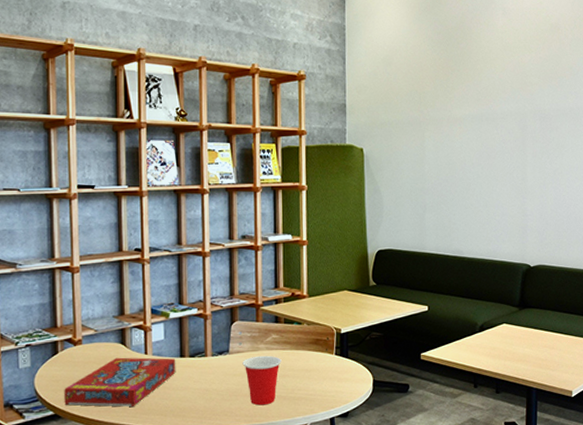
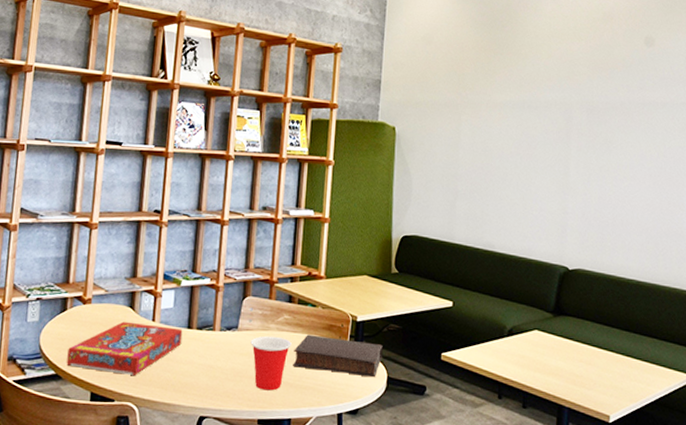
book: none [284,350,367,383] -> present [293,334,383,378]

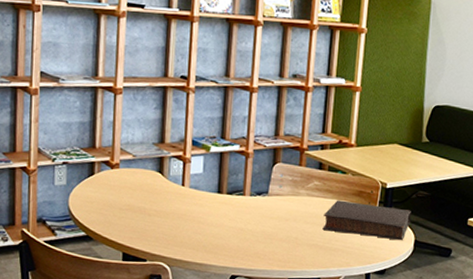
snack box: present [66,321,183,375] -> none [97,186,213,237]
cup: present [250,336,292,391] -> none [281,201,322,252]

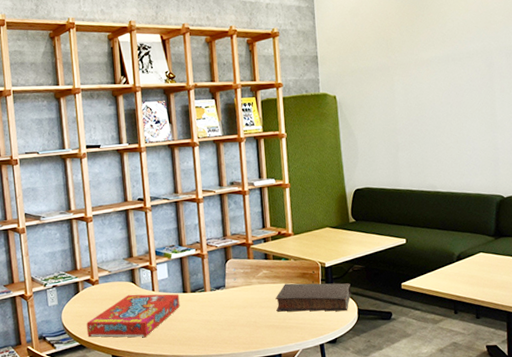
snack box: none [97,186,213,237] -> present [86,294,180,337]

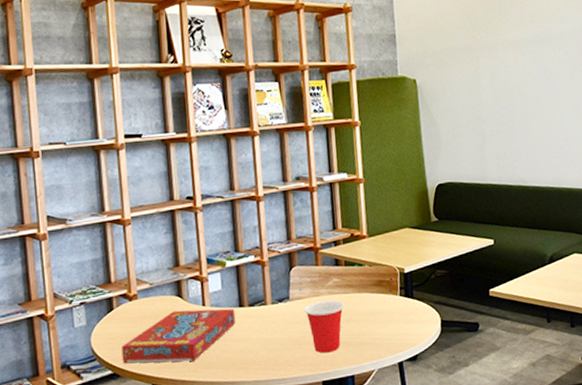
cup: none [238,289,273,334] -> present [304,300,345,353]
book: present [275,283,351,312] -> none [347,291,434,327]

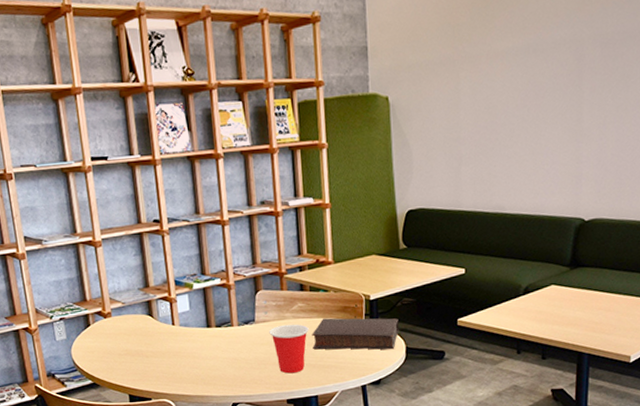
snack box: present [121,308,236,363] -> none [99,328,204,376]
book: none [347,291,434,327] -> present [312,318,399,350]

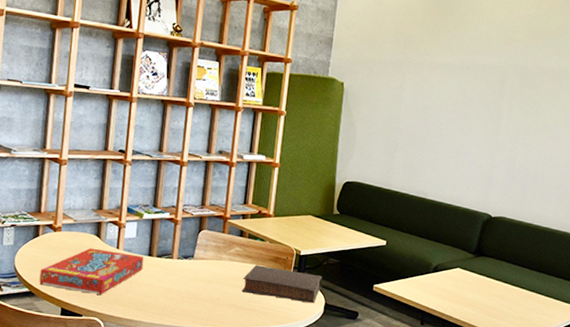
snack box: none [99,328,204,376] -> present [39,248,144,295]
cup: present [269,324,309,374] -> none [204,265,241,312]

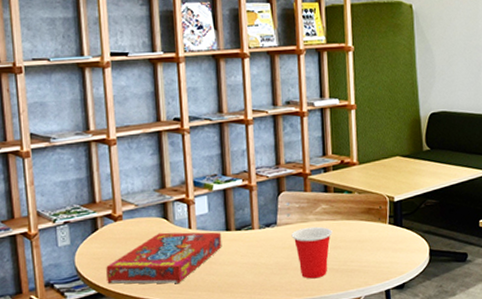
cup: none [204,265,241,312] -> present [291,226,333,279]
book: present [242,265,322,304] -> none [335,220,423,253]

